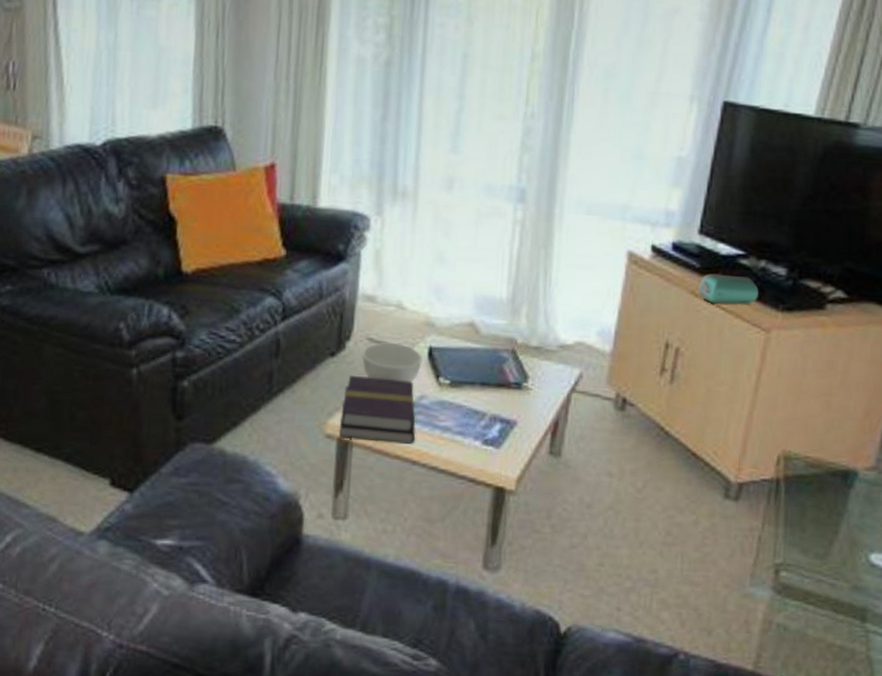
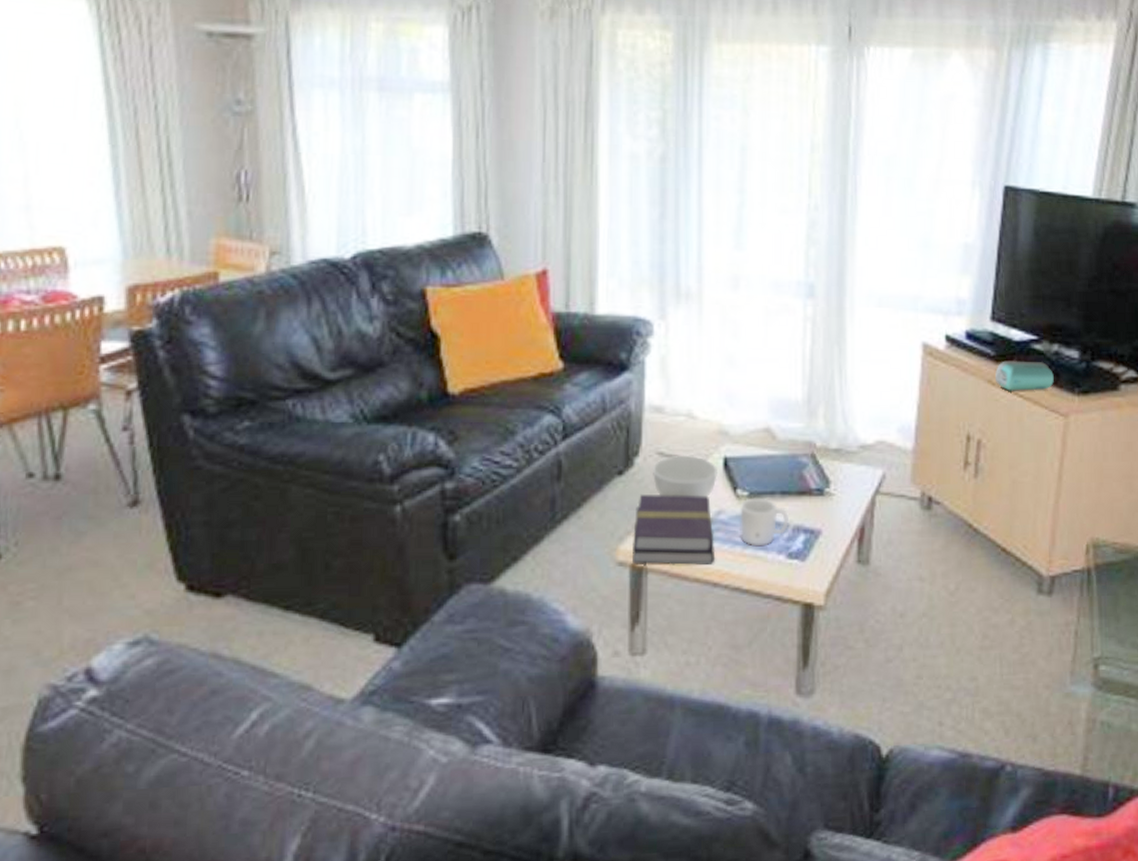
mug: none [439,386,487,432] -> present [740,497,788,547]

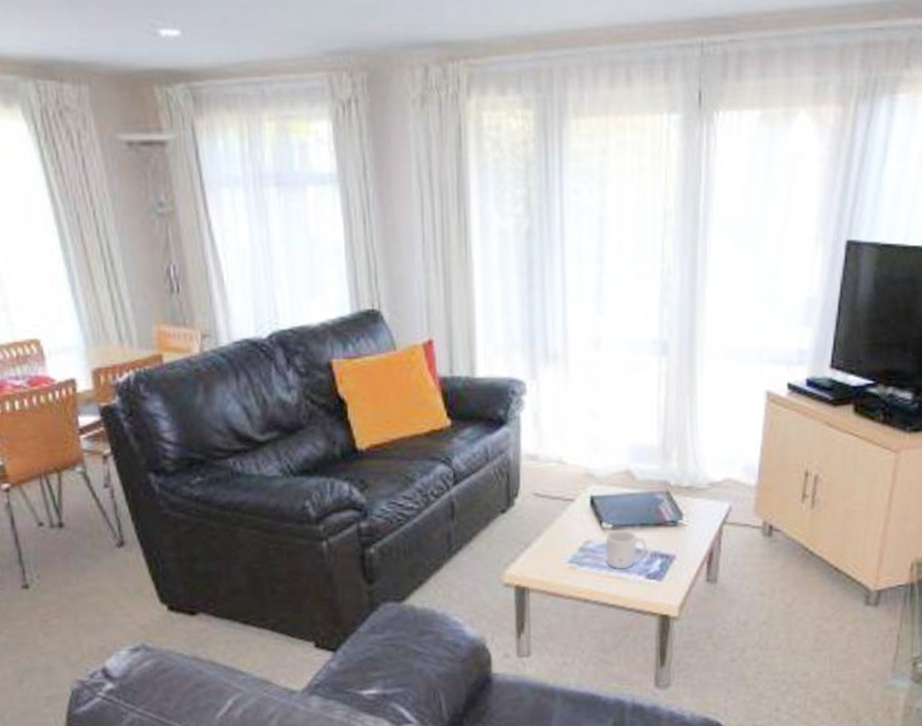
book: present [633,494,716,565] -> none [516,528,586,586]
bowl: present [652,455,719,497] -> none [529,495,586,530]
speaker: present [994,360,1054,391] -> none [832,404,887,431]

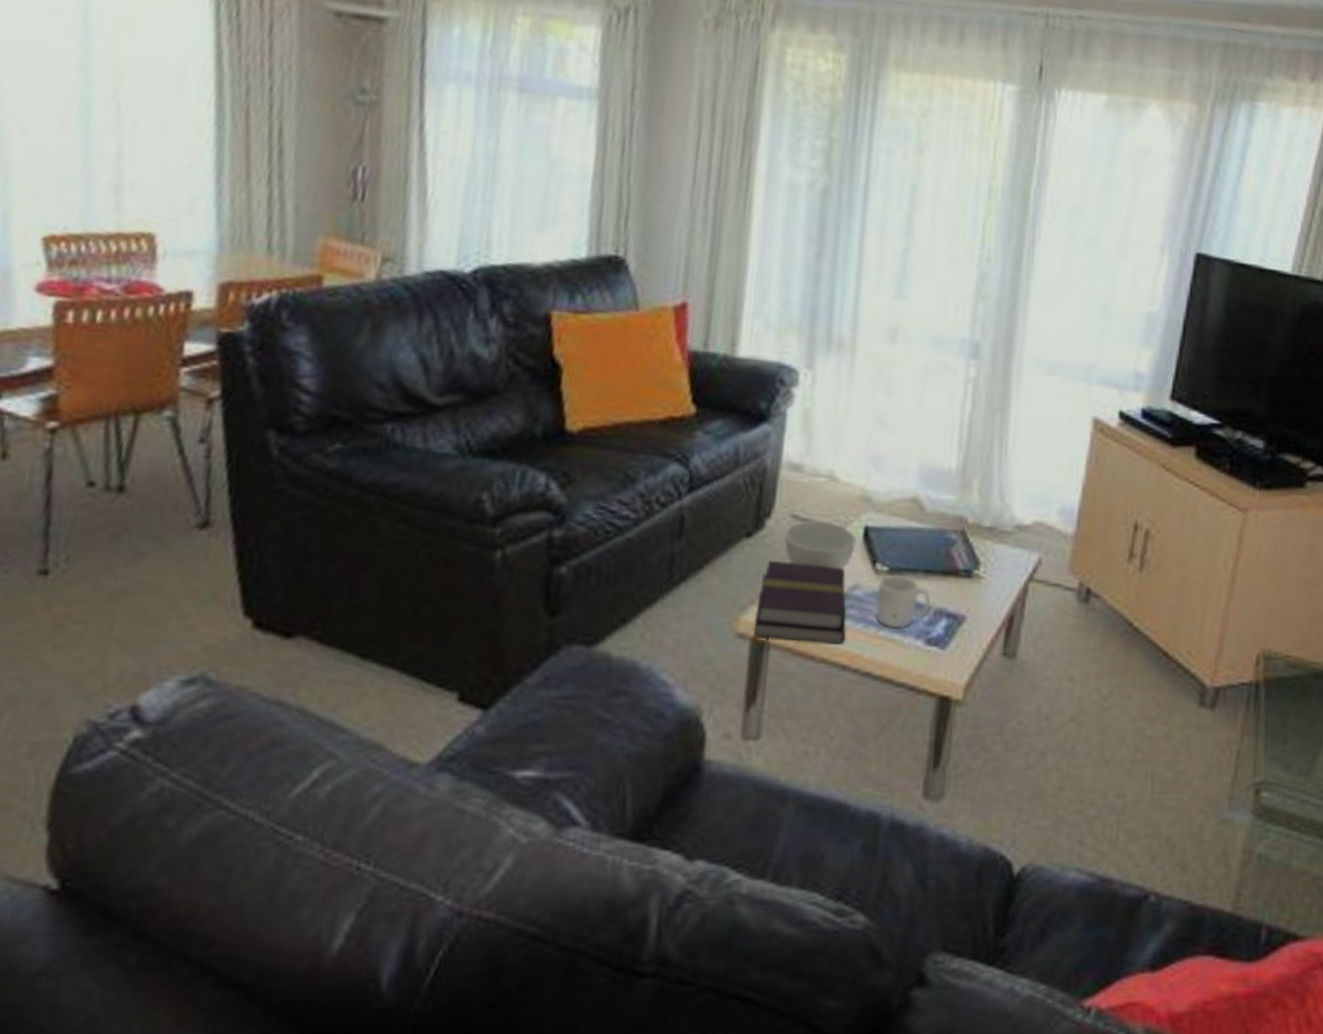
book: none [516,528,586,586] -> present [754,559,847,644]
bowl: none [529,495,586,530] -> present [784,520,858,569]

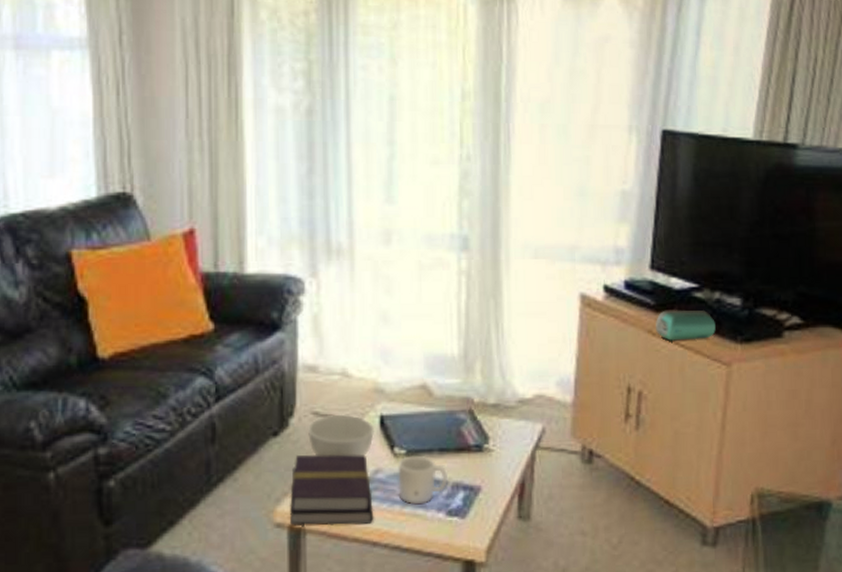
speaker: none [1169,445,1235,481] -> present [655,309,716,341]

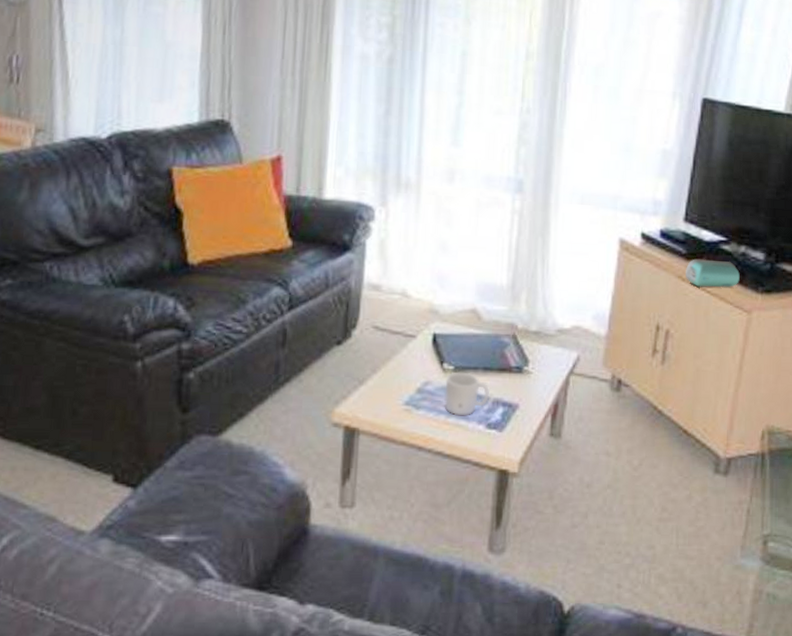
book: present [290,454,374,526] -> none [346,363,422,430]
bowl: present [307,414,375,457] -> none [367,330,428,369]

